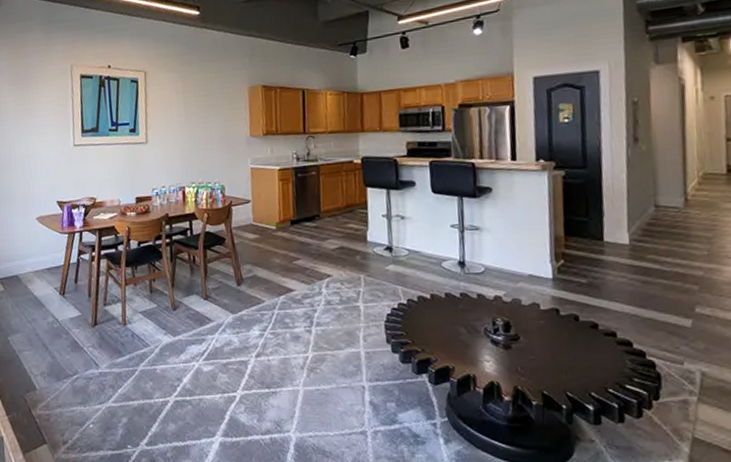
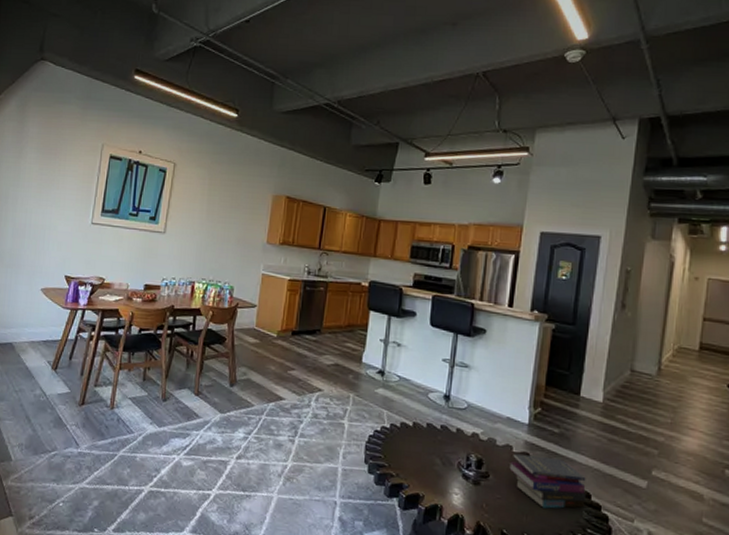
books: none [539,310,628,363] -> present [509,453,587,509]

